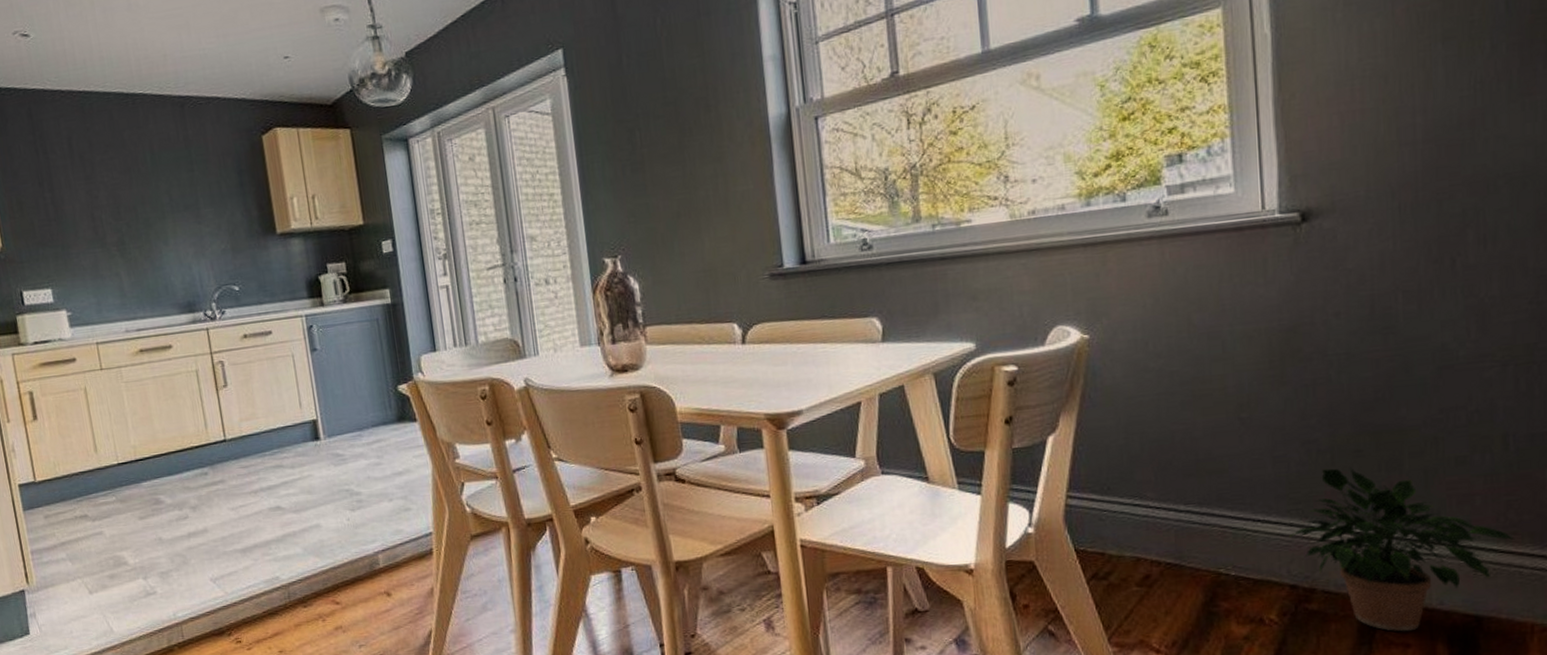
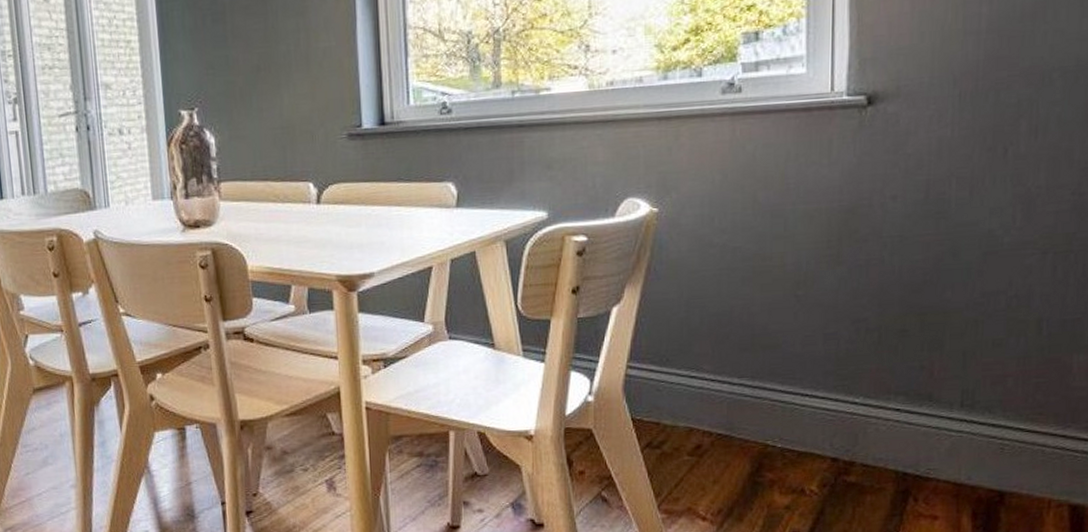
potted plant: present [1290,468,1515,632] -> none [834,347,1041,505]

